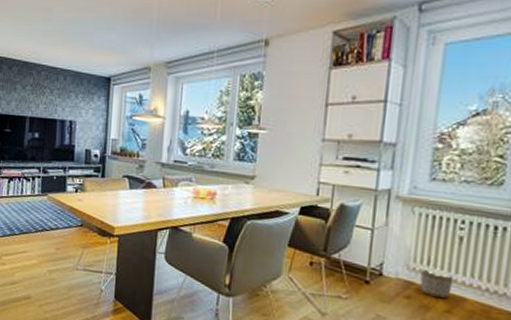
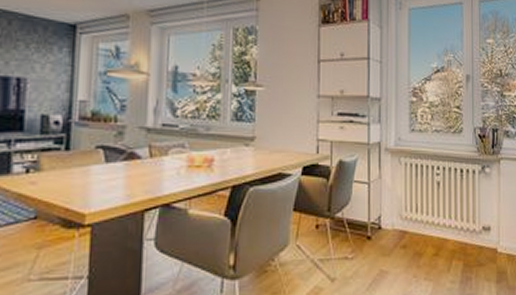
planter: present [420,269,454,299] -> none [412,216,437,243]

